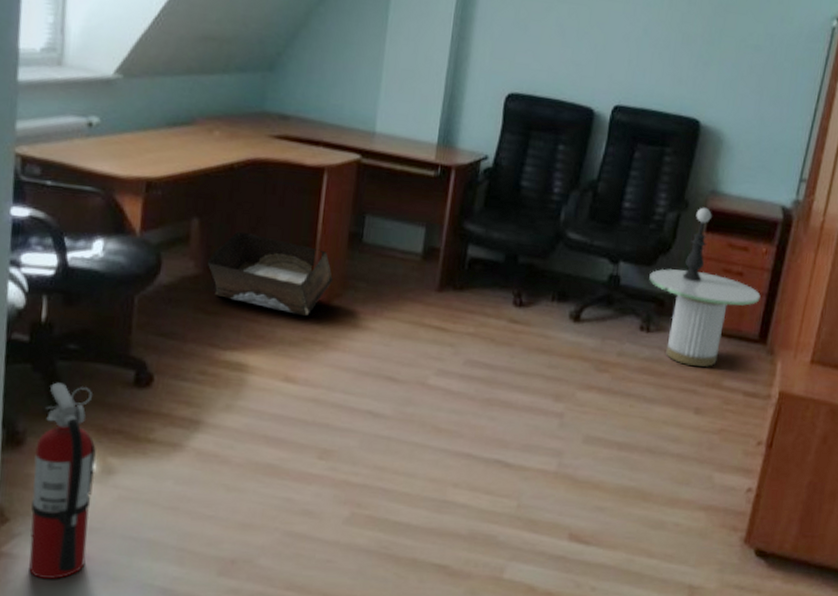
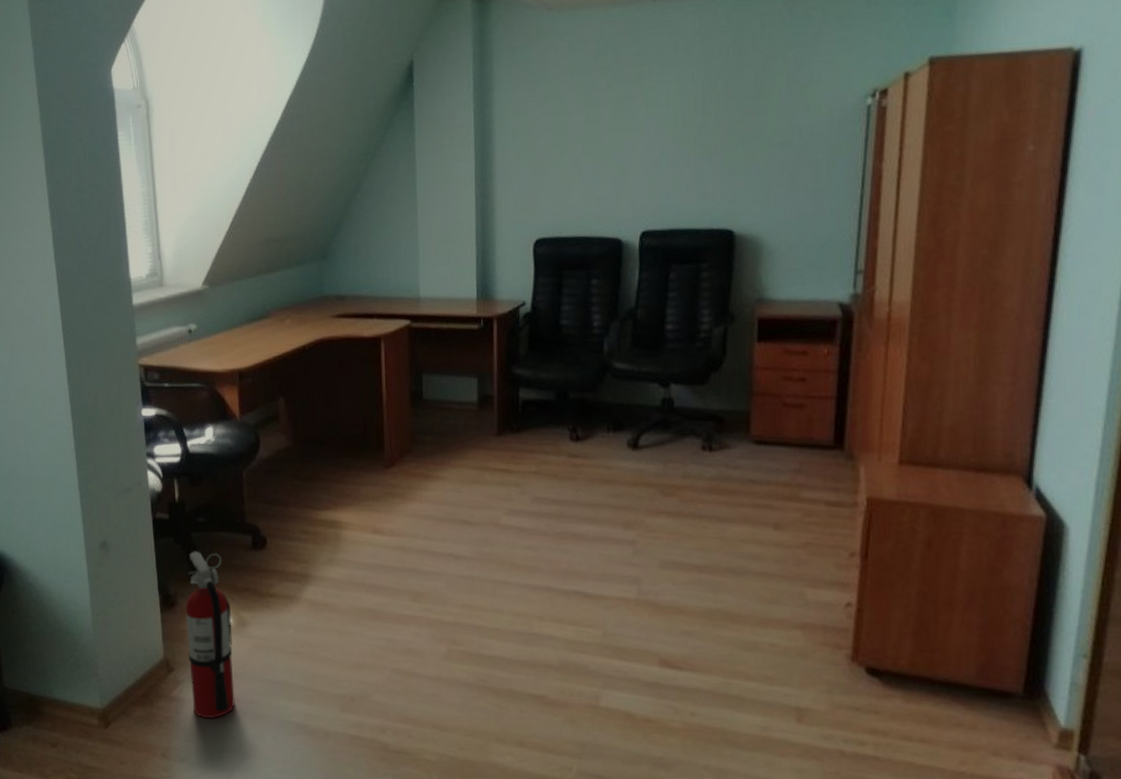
storage bin: present [207,231,334,316] -> none [295,404,403,472]
side table: present [649,268,761,368] -> none [704,383,829,481]
table lamp: present [682,207,712,281] -> none [739,317,761,394]

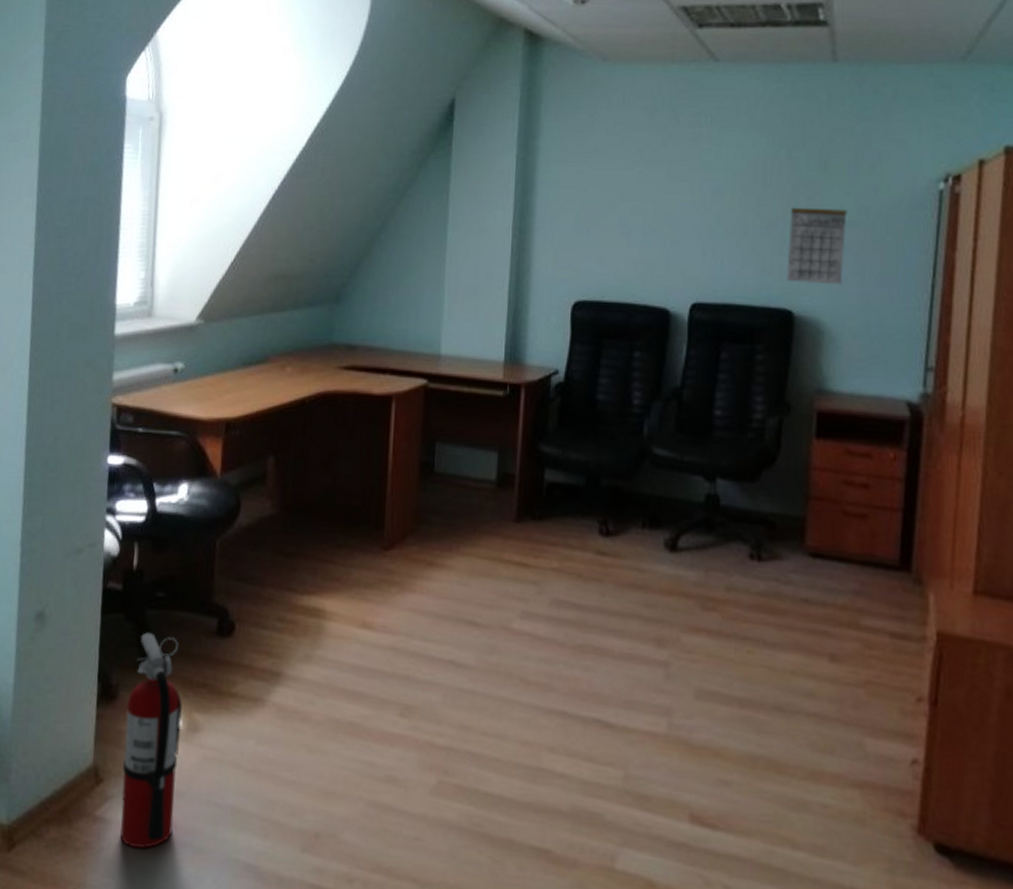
calendar: none [726,132,781,204] -> present [787,207,847,285]

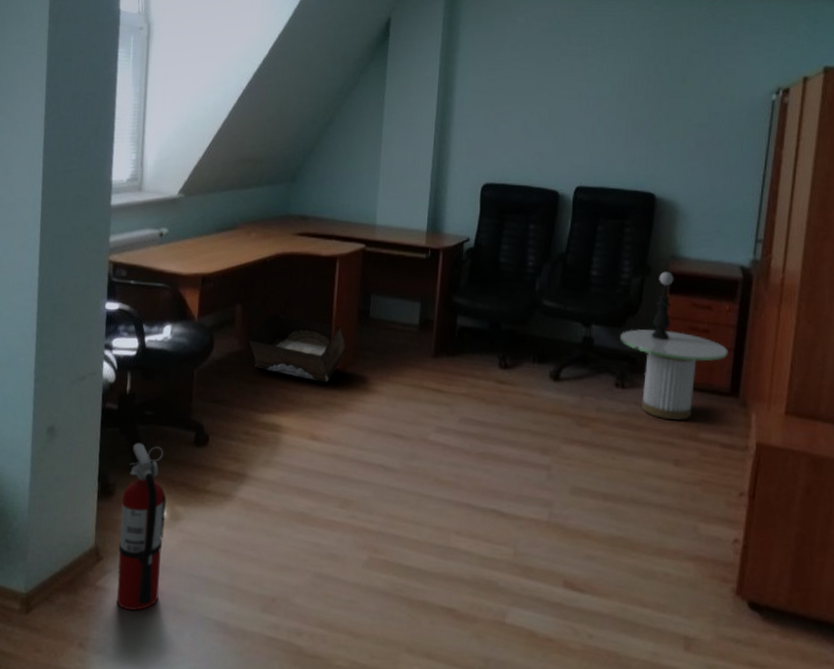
storage bin: none [283,467,407,554] -> present [248,313,348,382]
side table: none [754,484,895,603] -> present [620,329,728,421]
calendar: present [787,207,847,285] -> none [651,111,700,174]
table lamp: none [794,409,821,497] -> present [651,271,674,340]

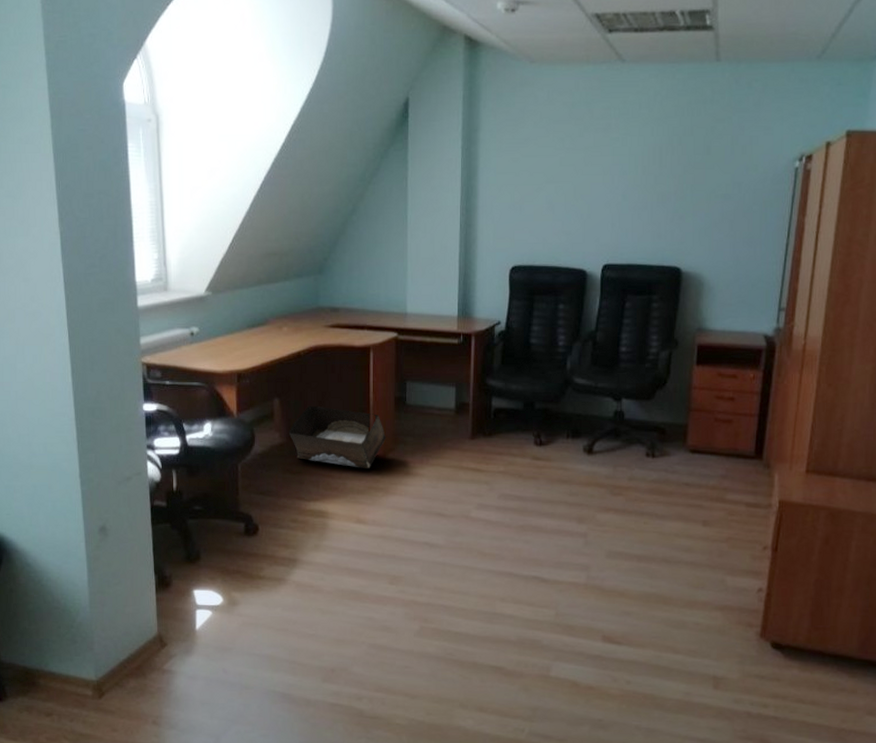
fire extinguisher: present [117,443,167,611] -> none [180,536,224,689]
side table: present [620,329,728,421] -> none [650,401,753,485]
table lamp: present [651,271,674,340] -> none [679,344,700,409]

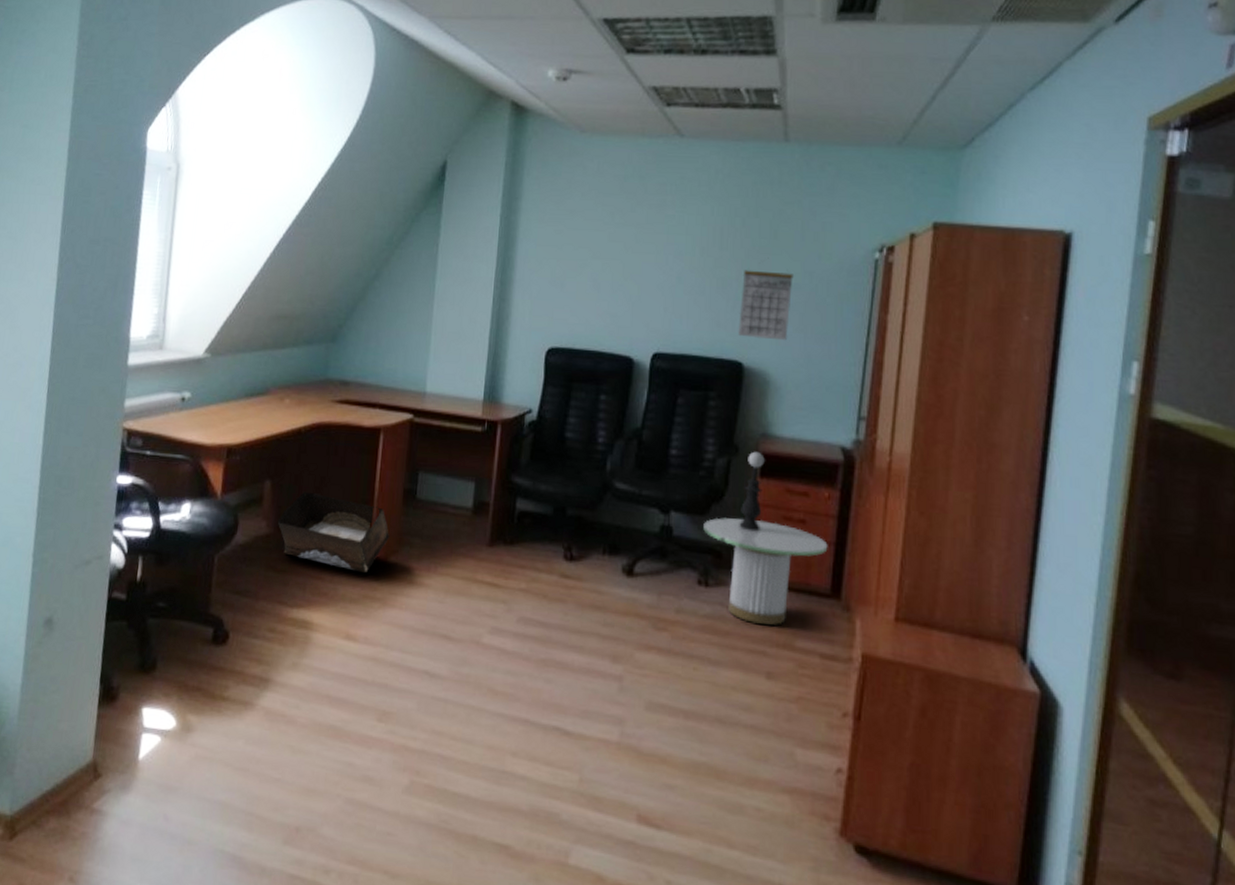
side table: none [650,401,753,485] -> present [703,517,828,626]
calendar: none [677,184,724,246] -> present [738,270,793,341]
table lamp: none [679,344,700,409] -> present [739,451,765,531]

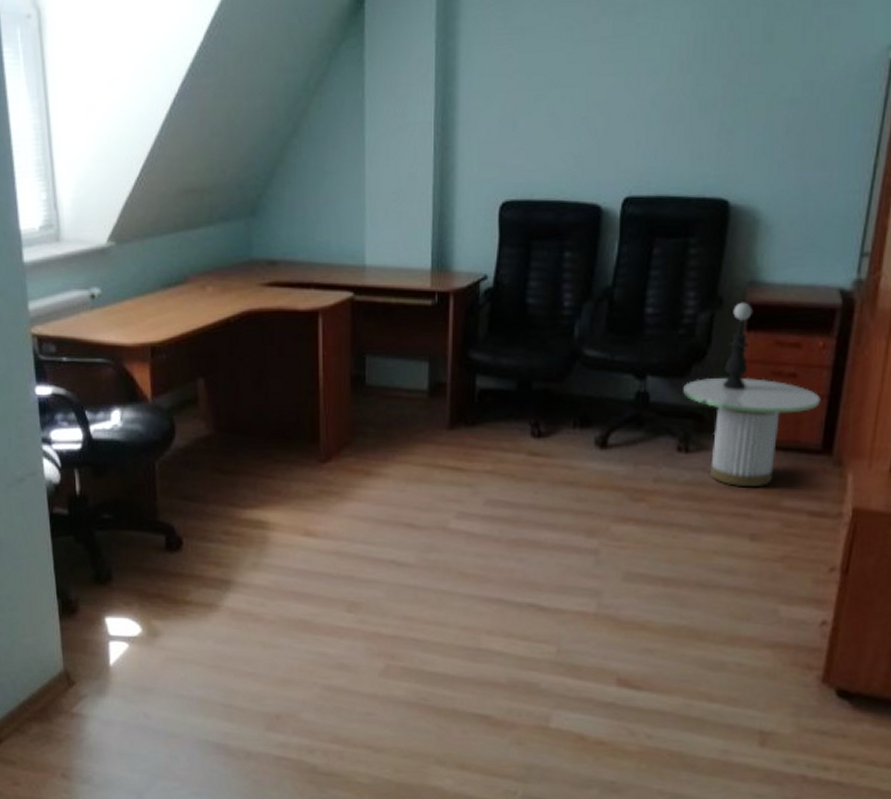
storage bin: present [277,491,391,573] -> none [217,387,341,467]
calendar: present [738,270,793,341] -> none [724,85,791,170]

